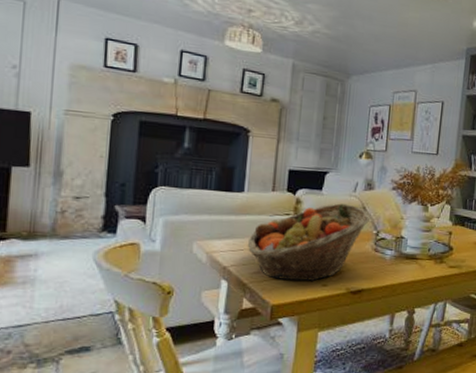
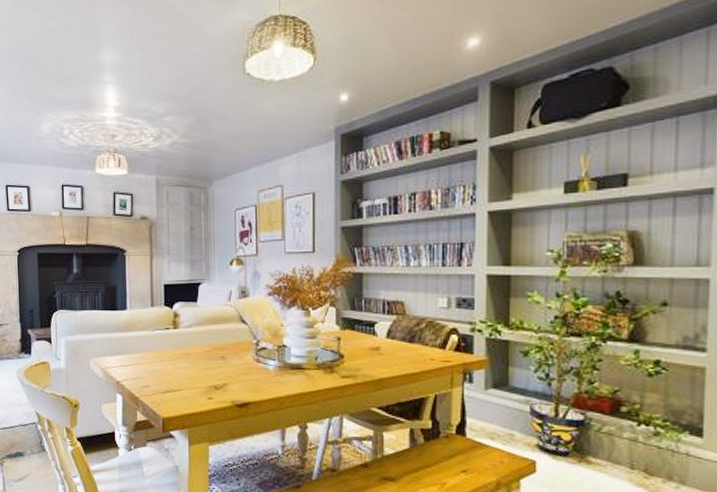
fruit basket: present [247,203,371,282] -> none [135,314,249,395]

